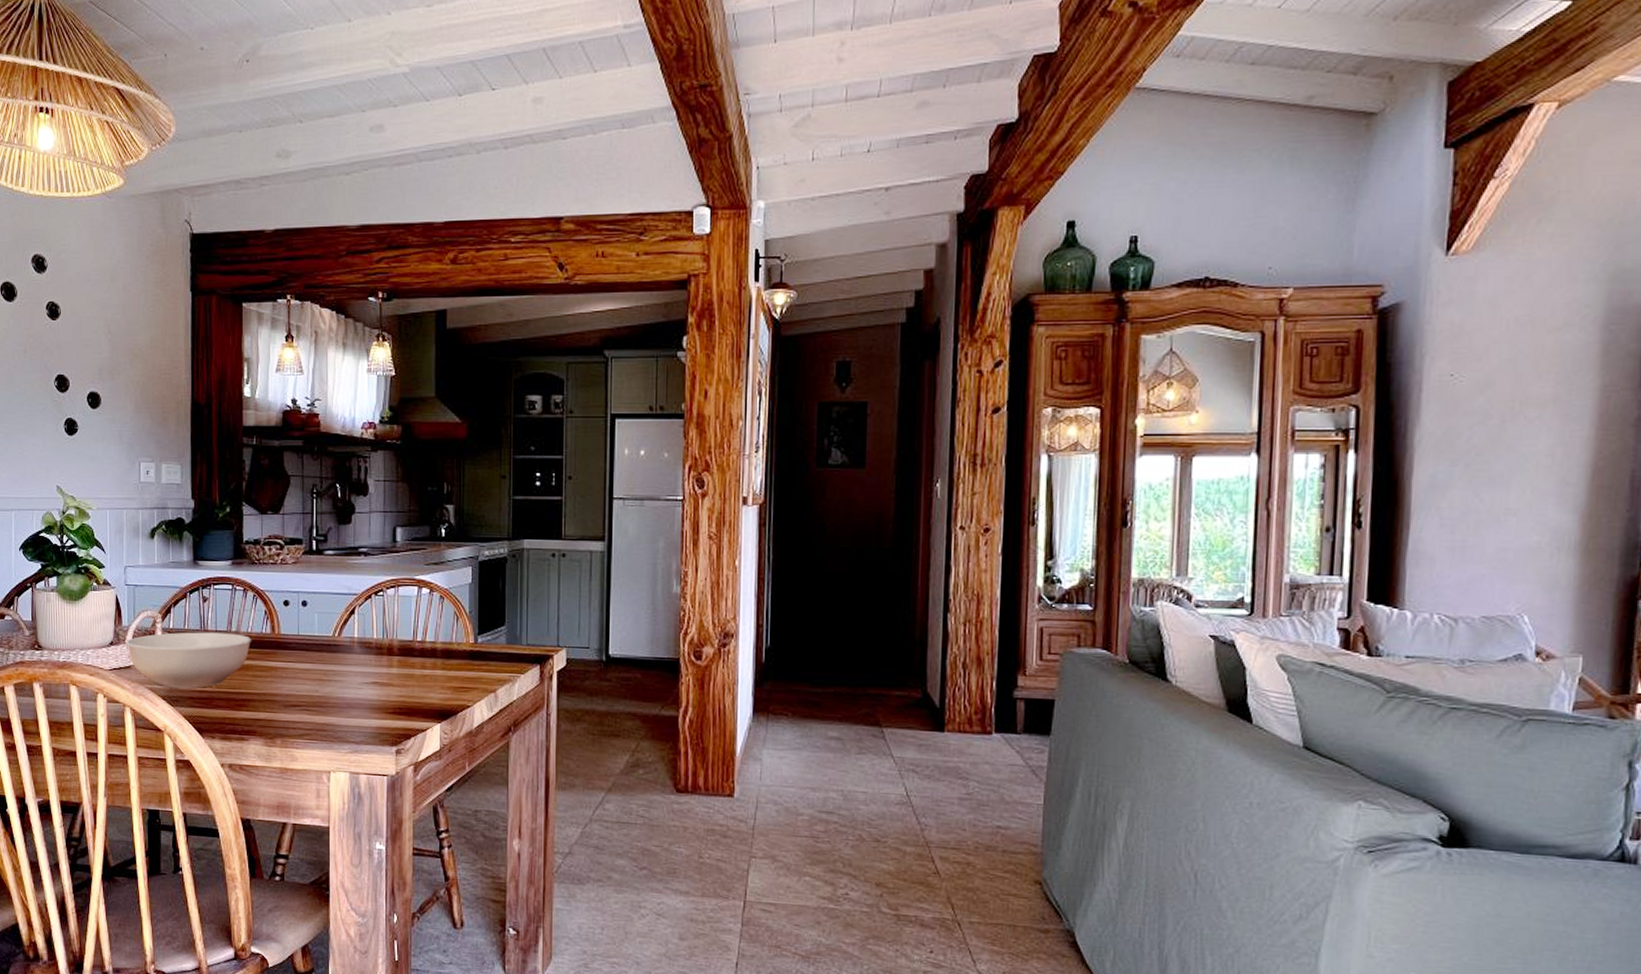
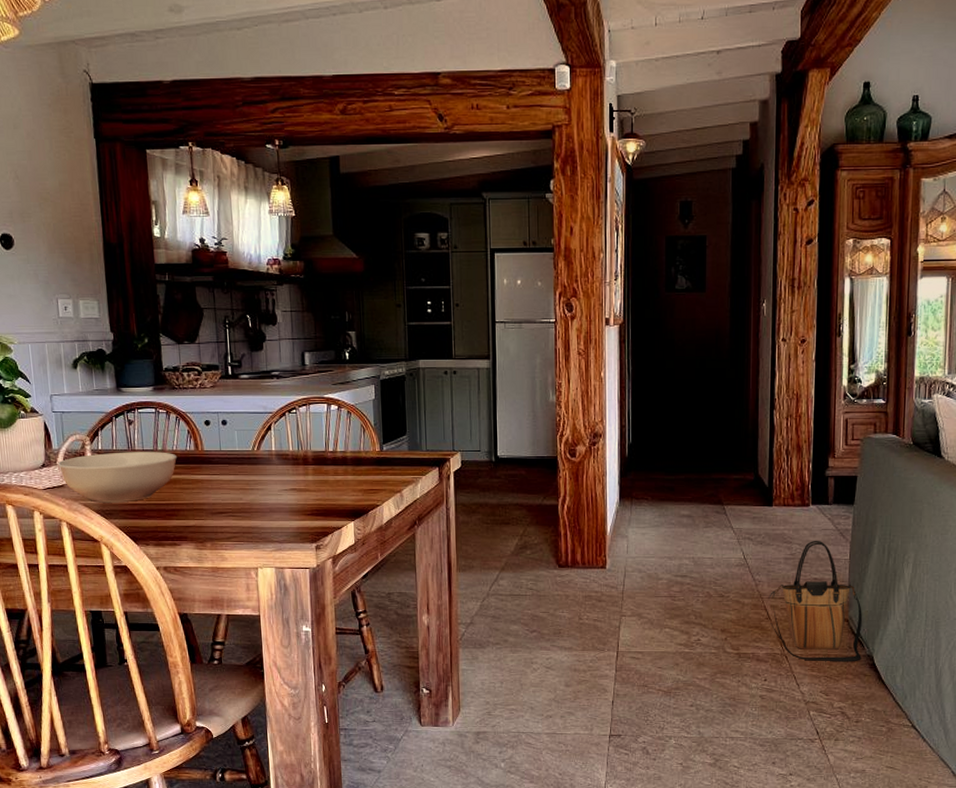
tote bag: none [933,777,1060,937] -> present [766,540,862,661]

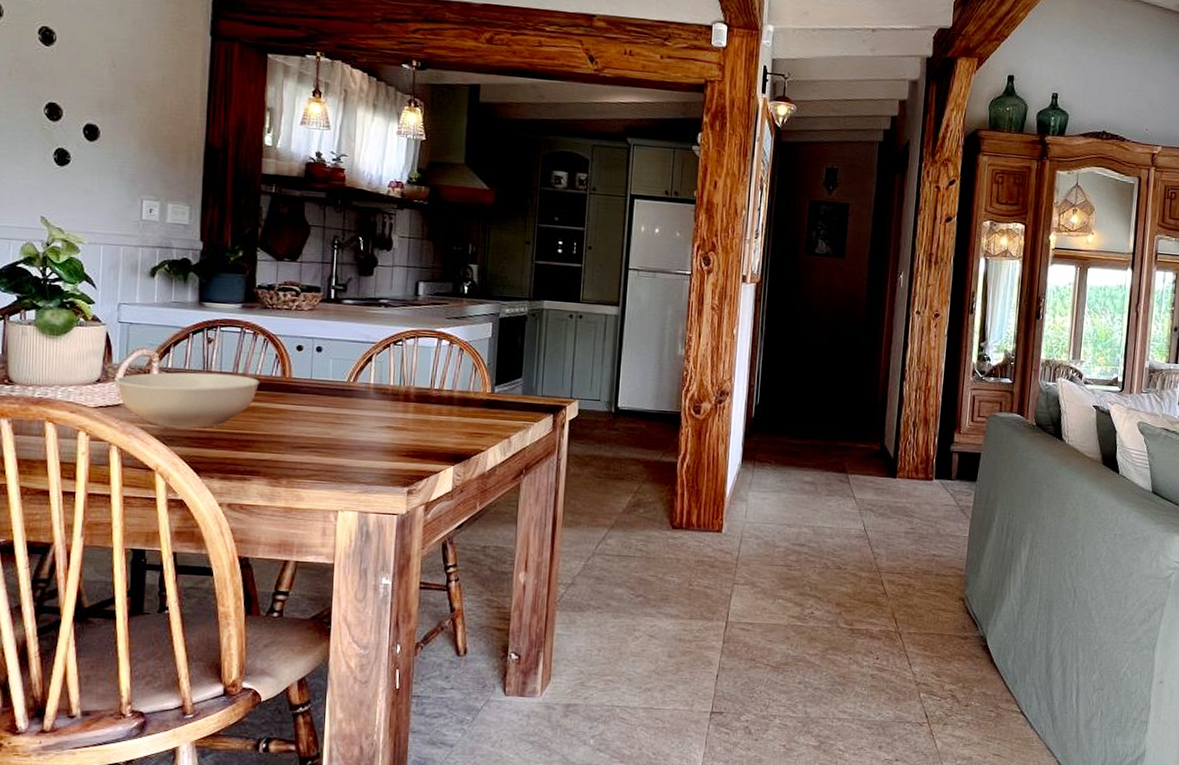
tote bag: present [766,540,862,661] -> none [883,515,978,642]

